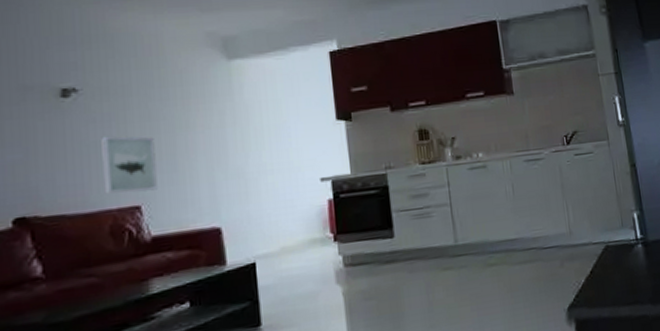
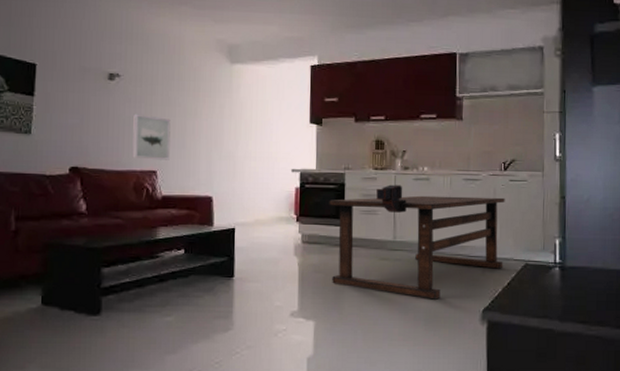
dining table: none [371,175,583,311] -> present [329,184,505,300]

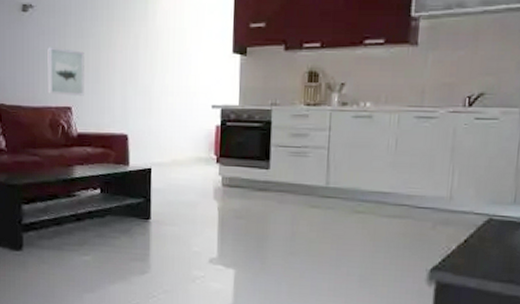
dining table: present [329,184,505,300] -> none [253,123,468,254]

